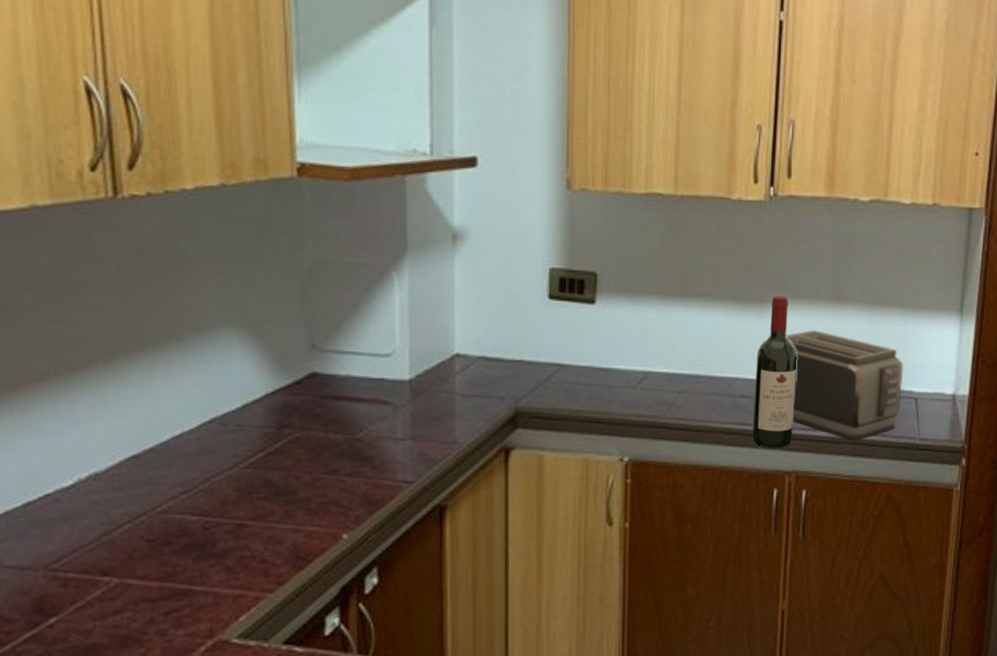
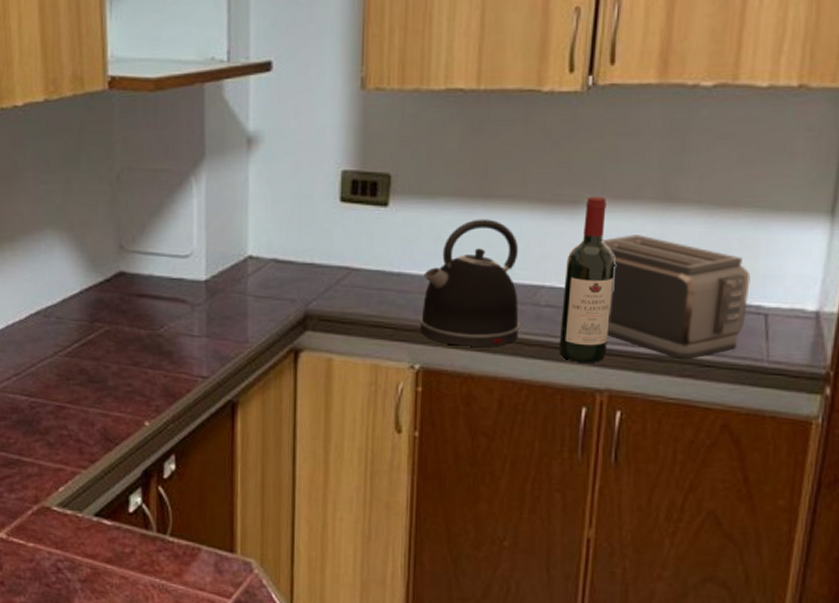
kettle: none [627,316,719,438] -> present [419,219,520,348]

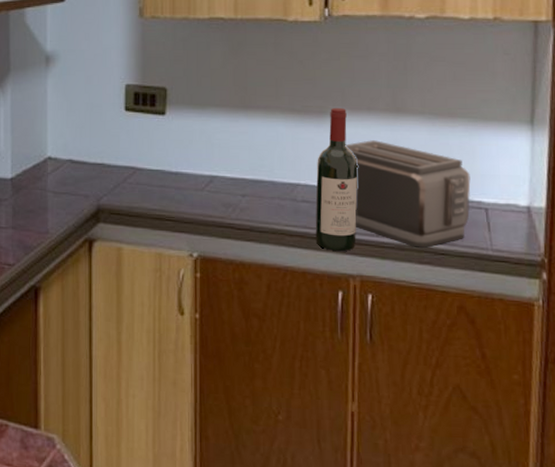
kettle: present [419,219,520,348] -> none [196,126,282,238]

